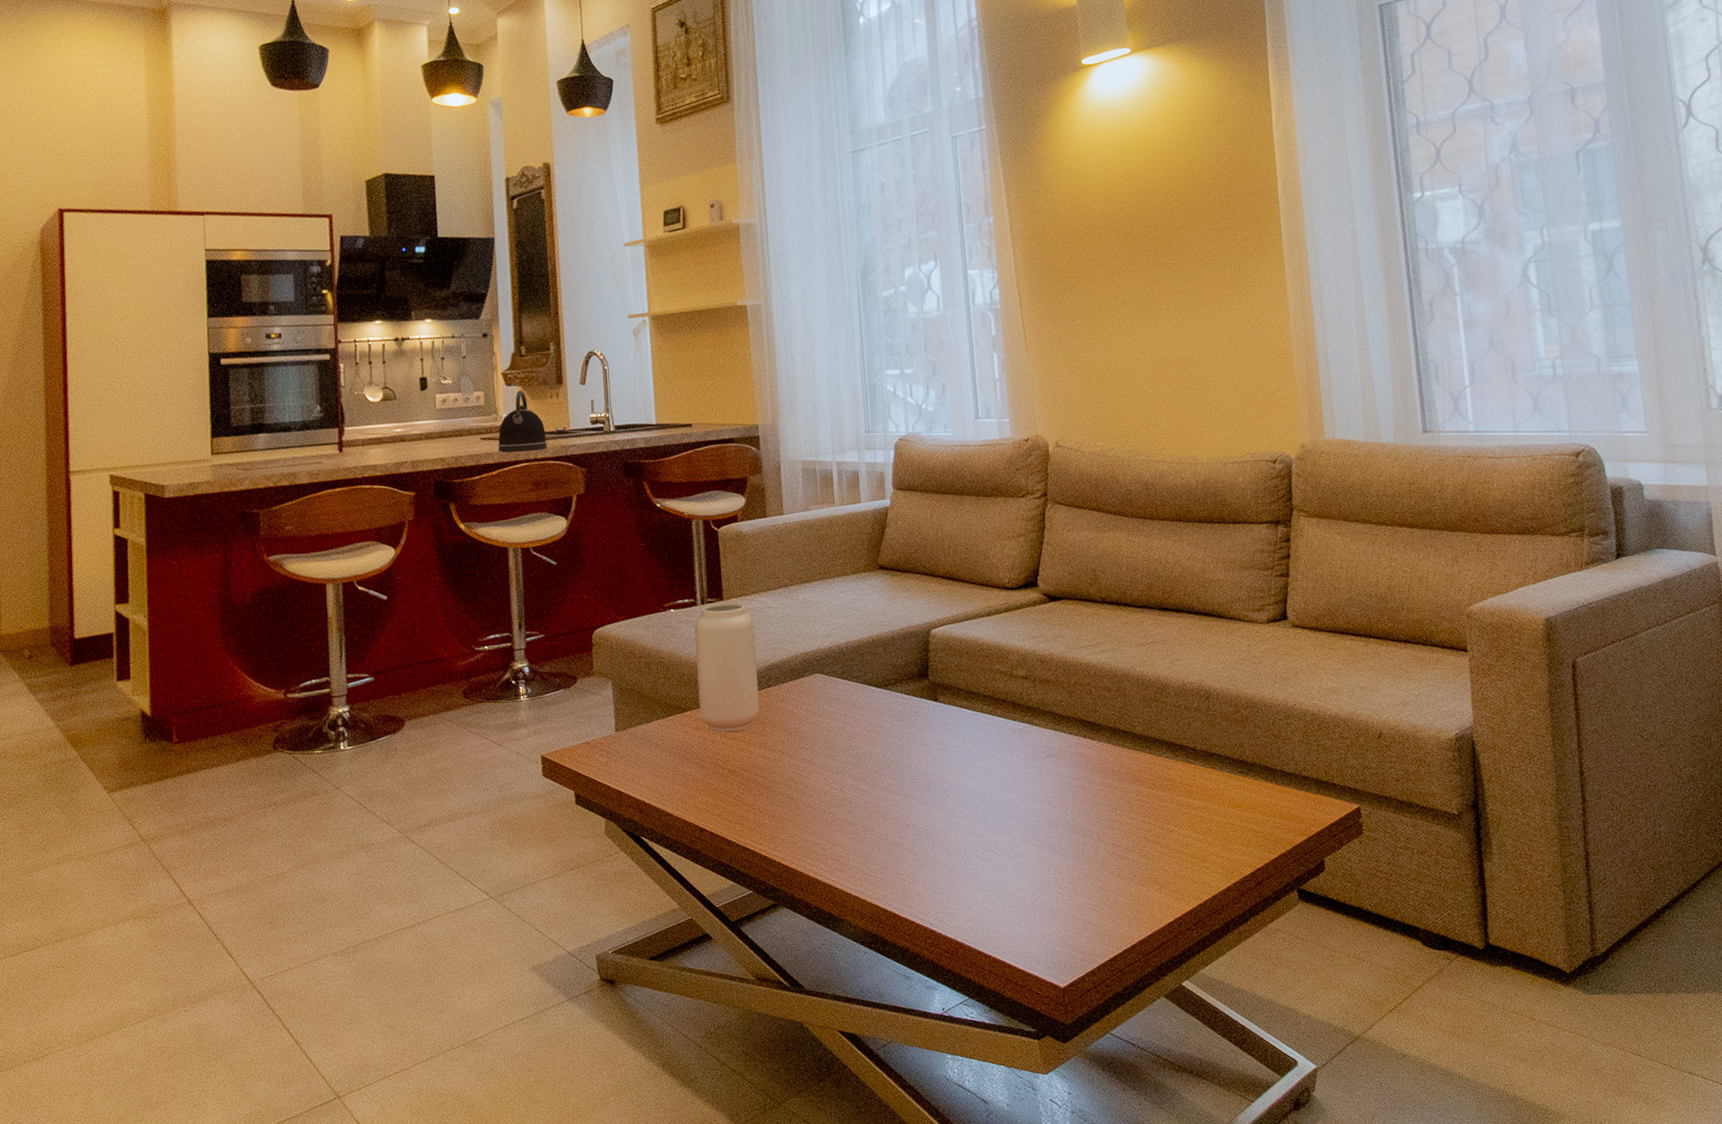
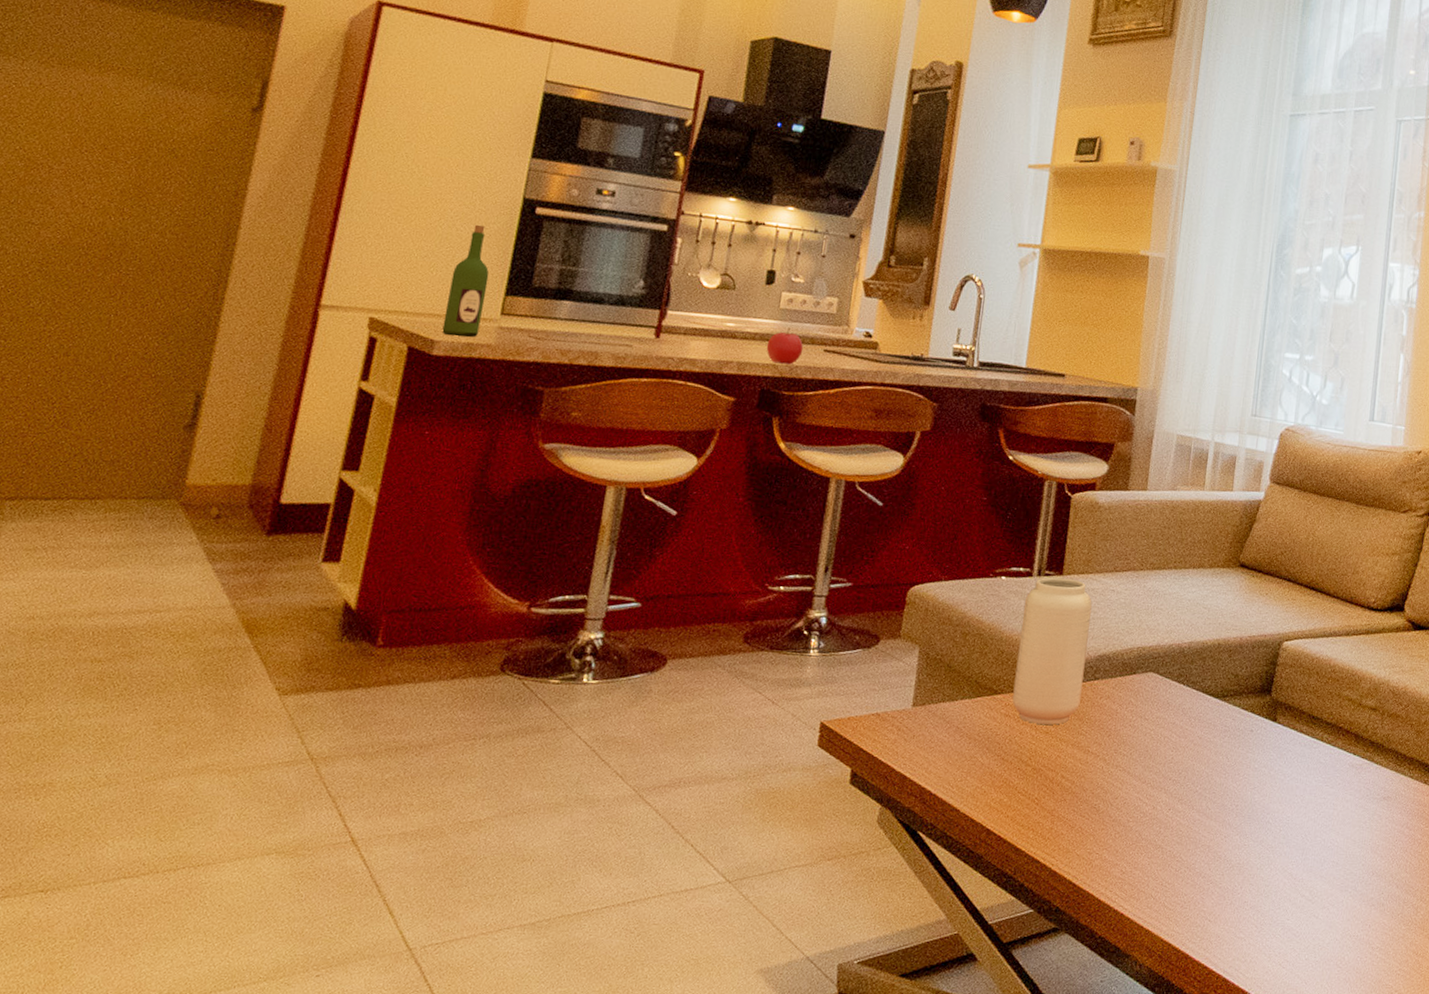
wine bottle: none [166,382,197,480] -> present [442,224,489,338]
fruit: none [432,424,463,457] -> present [766,327,804,365]
kettle: present [497,390,548,452] -> none [842,304,901,374]

